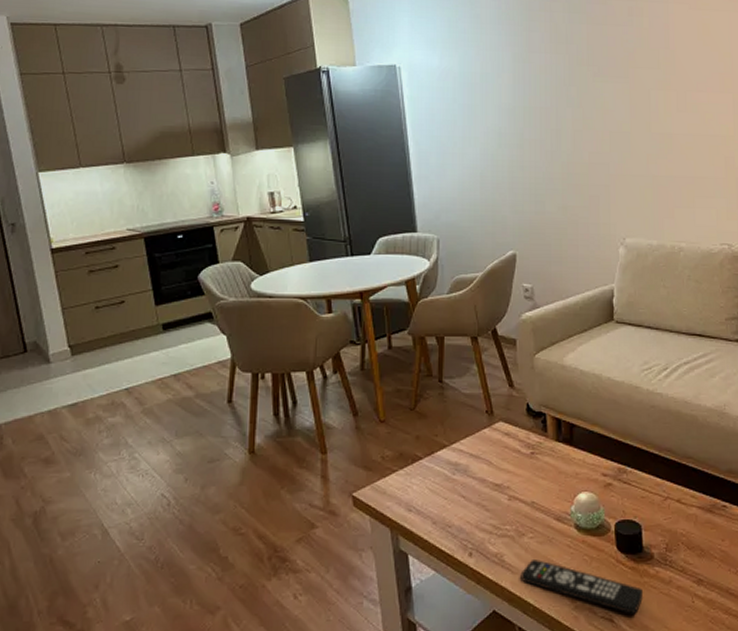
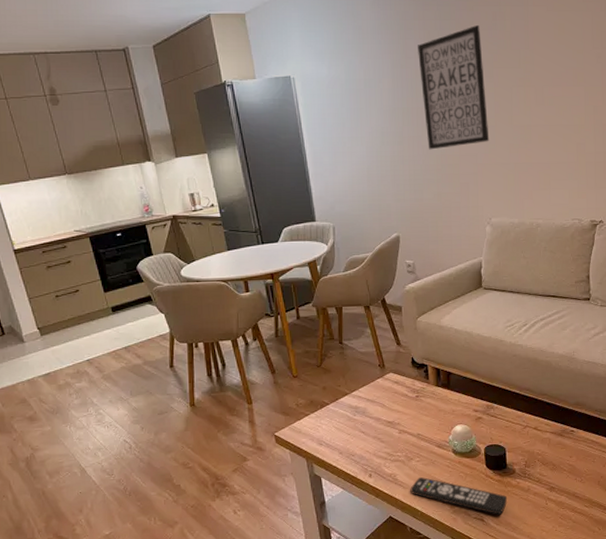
wall art: none [543,19,624,156] -> present [418,24,490,150]

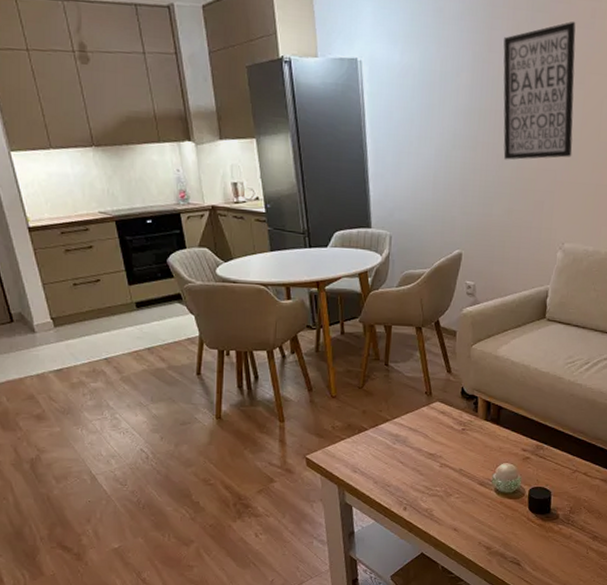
remote control: present [410,476,508,515] -> none [446,514,548,560]

